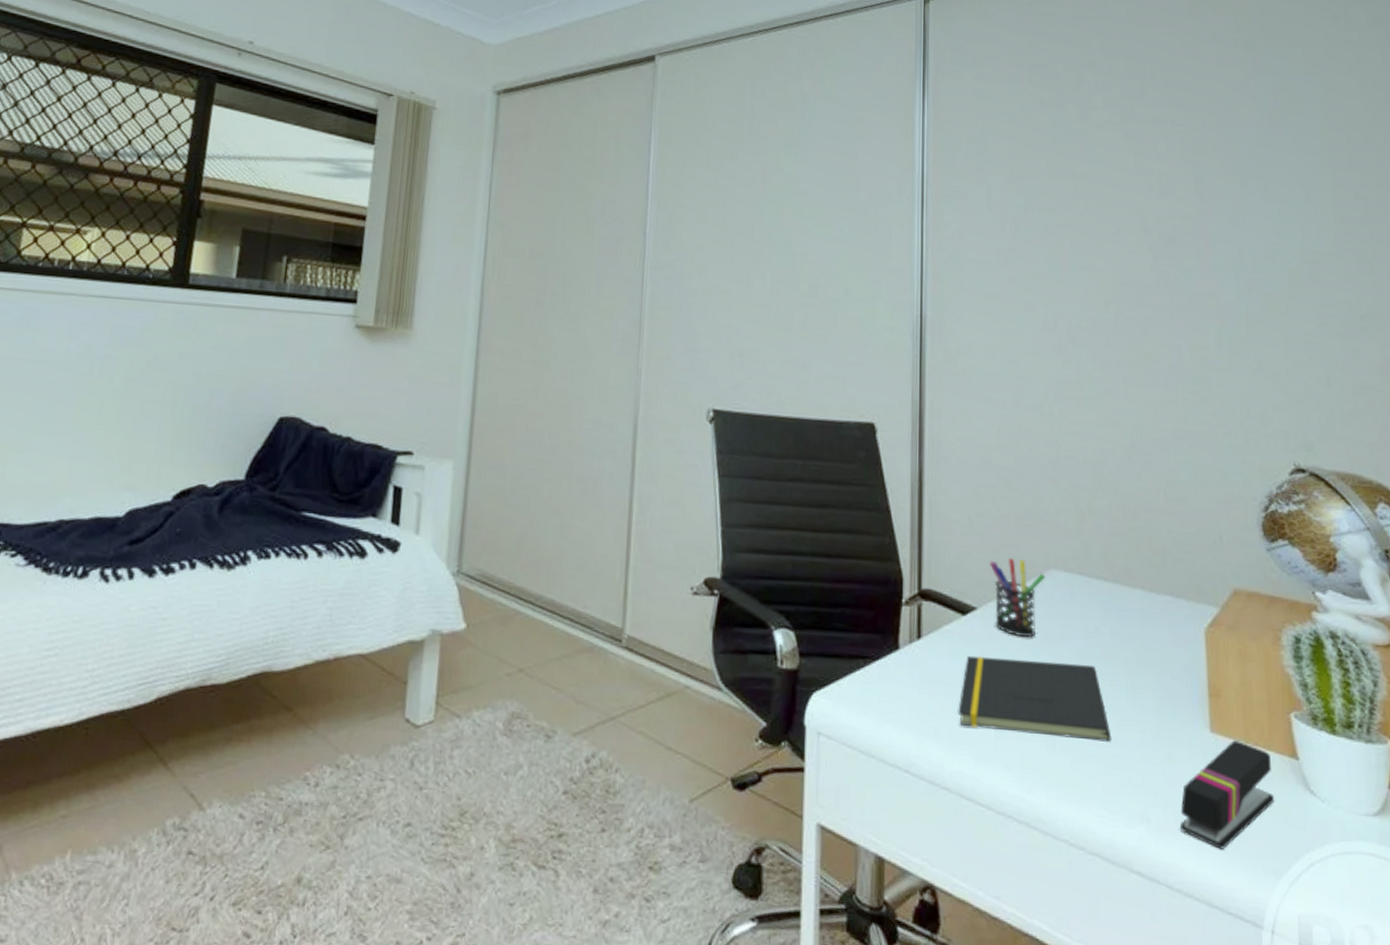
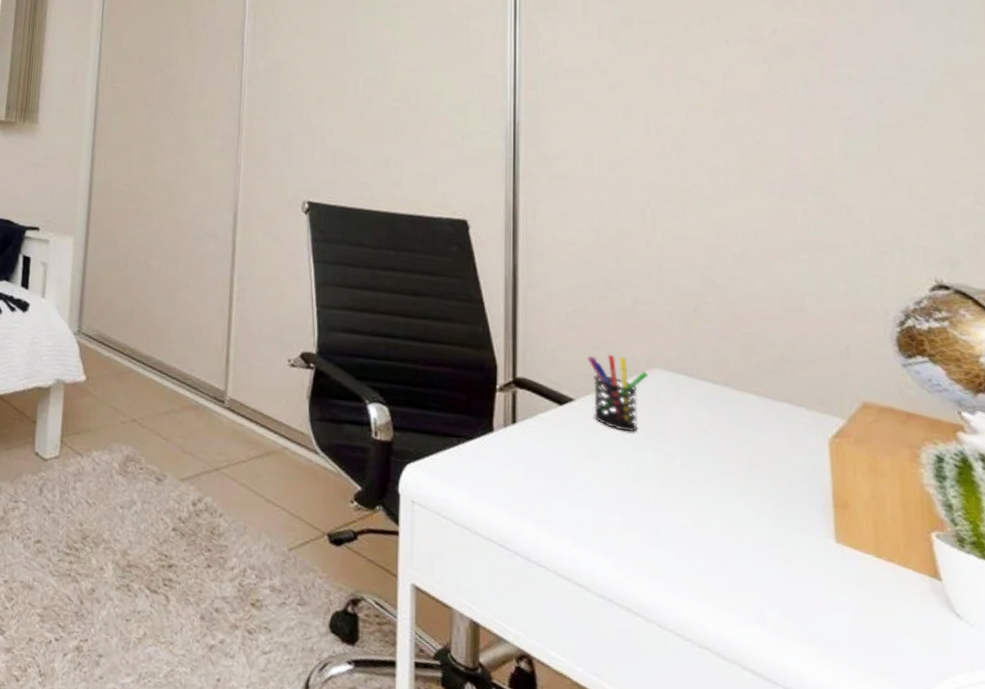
notepad: present [958,655,1112,743] -> none [555,443,722,542]
stapler: present [1180,740,1275,850] -> none [801,553,913,661]

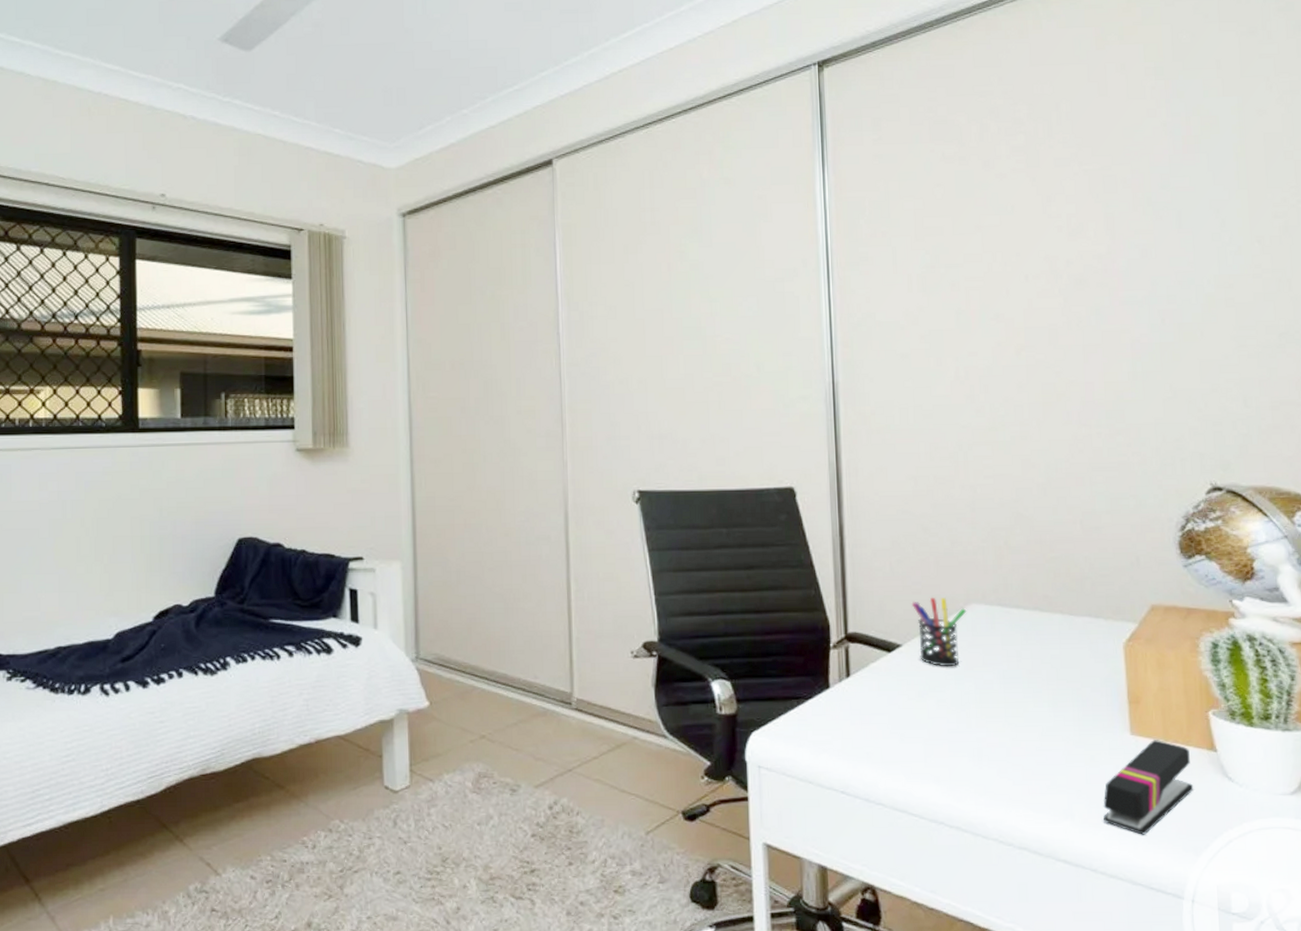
stapler: none [801,553,913,661] -> present [1103,740,1194,835]

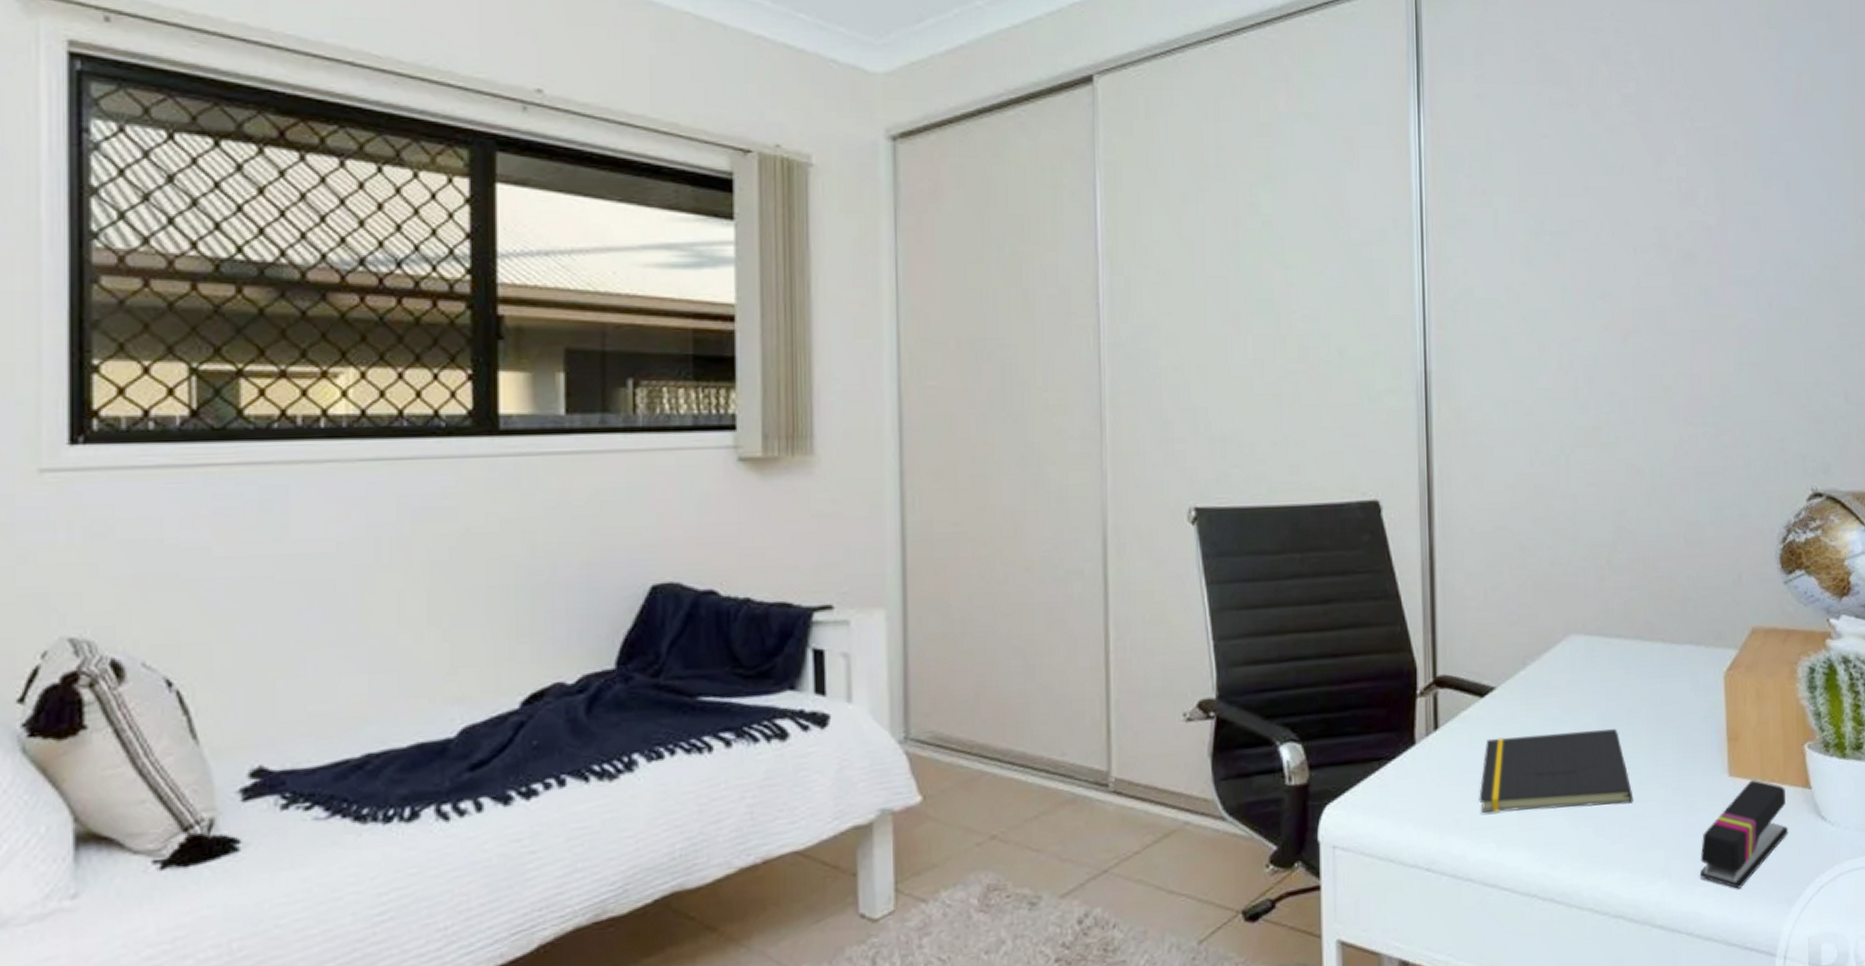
notepad: none [888,685,1035,753] -> present [1479,728,1634,813]
pen holder: present [911,597,967,666] -> none [1507,628,1566,711]

